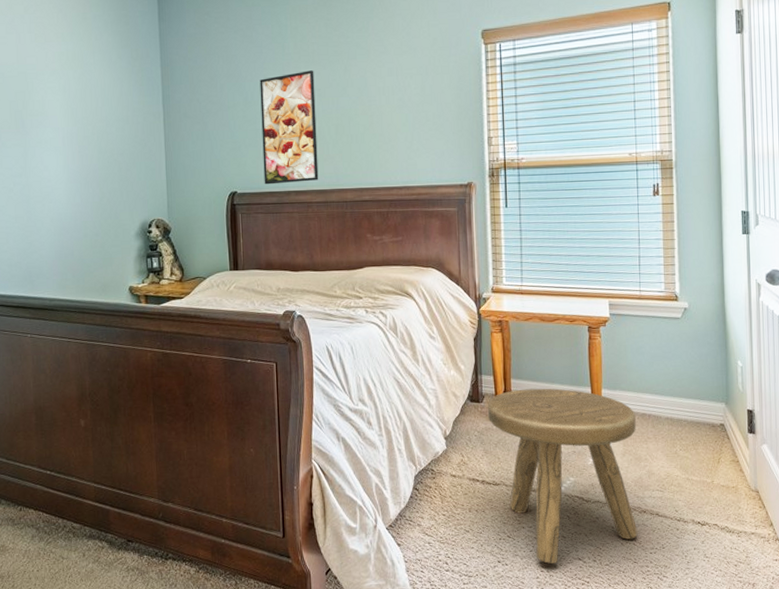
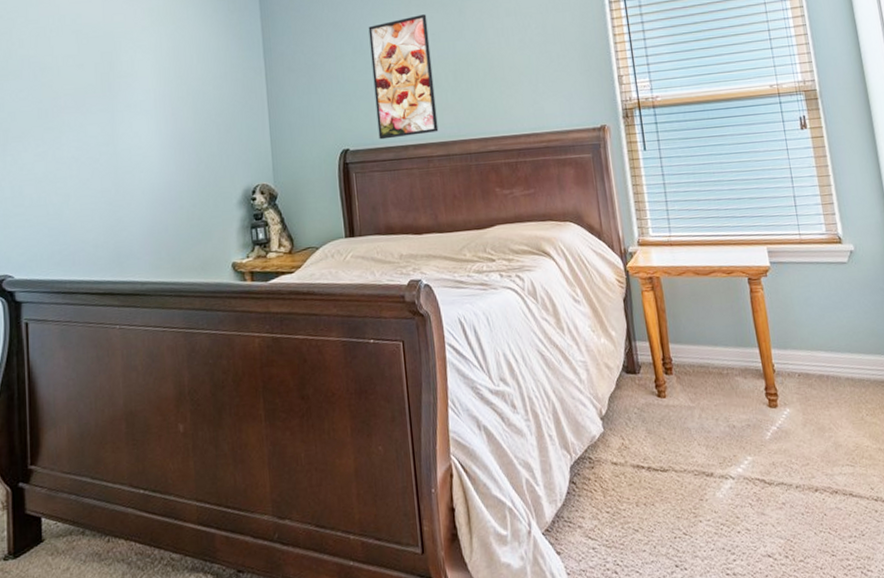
stool: present [488,388,638,564] -> none [646,351,832,564]

